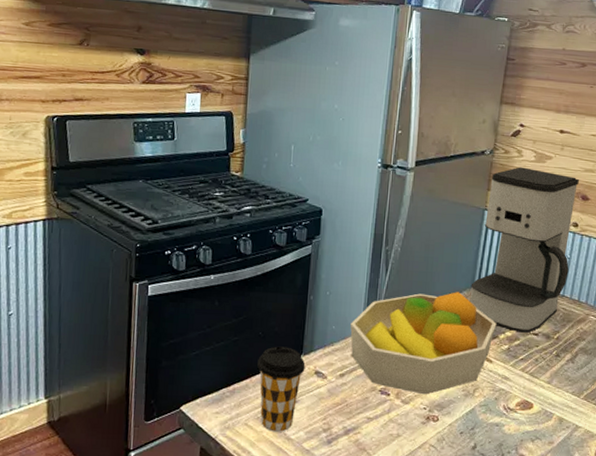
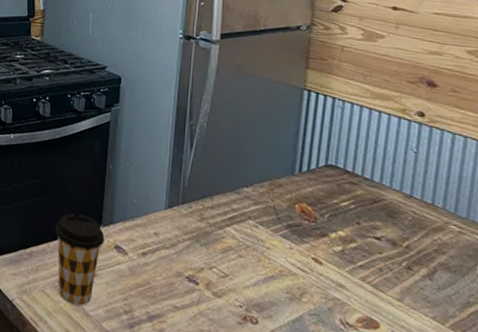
fruit bowl: present [350,292,497,395] -> none [152,174,326,291]
coffee maker: present [469,167,579,333] -> none [290,45,422,236]

